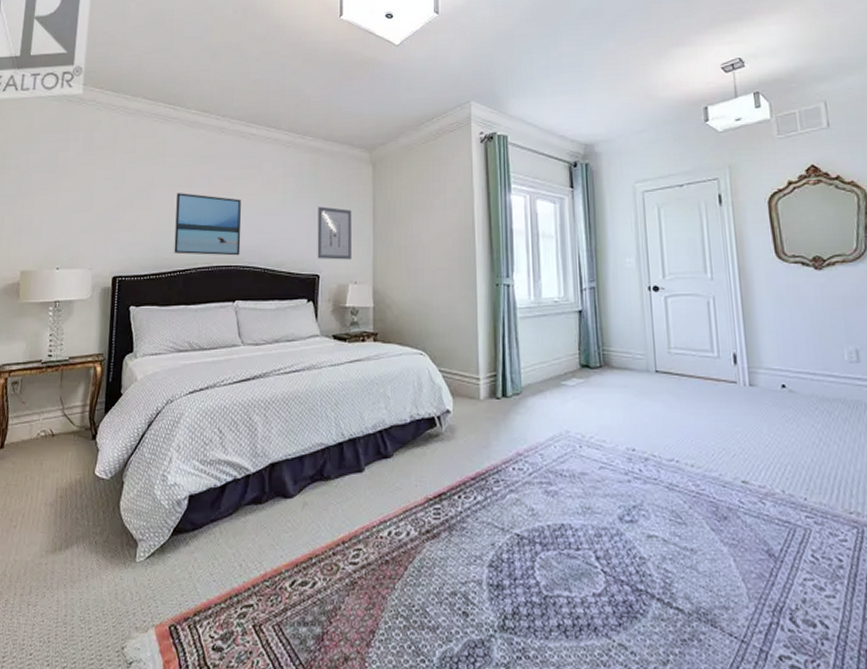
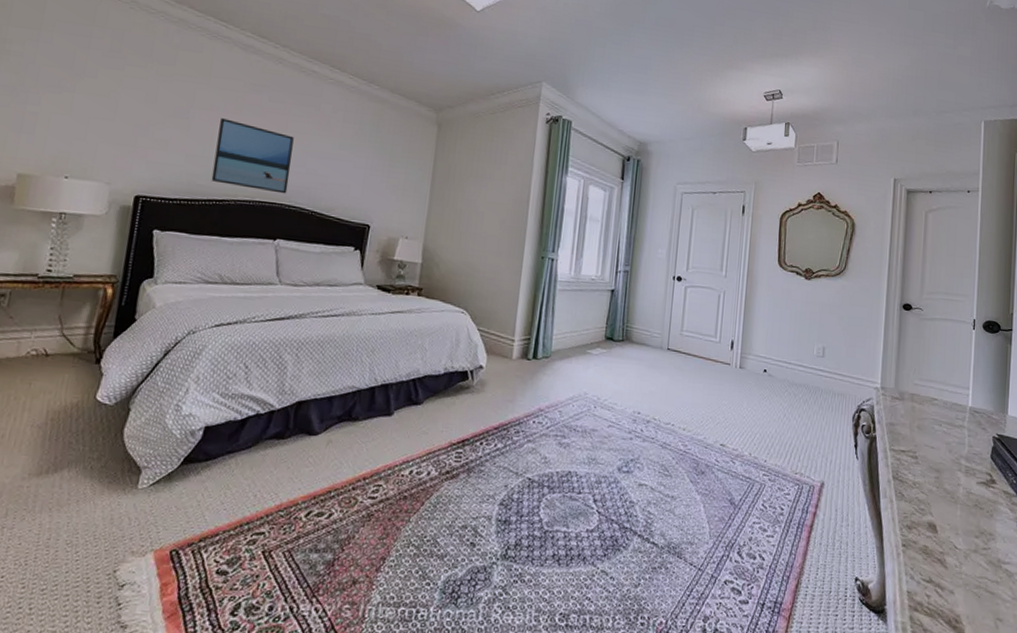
wall art: present [317,206,352,260] -> none [369,157,411,215]

